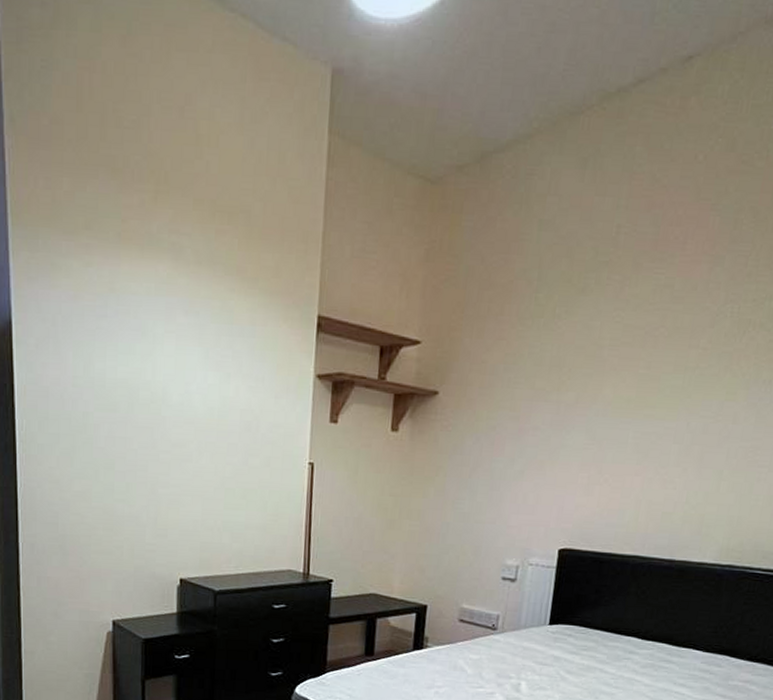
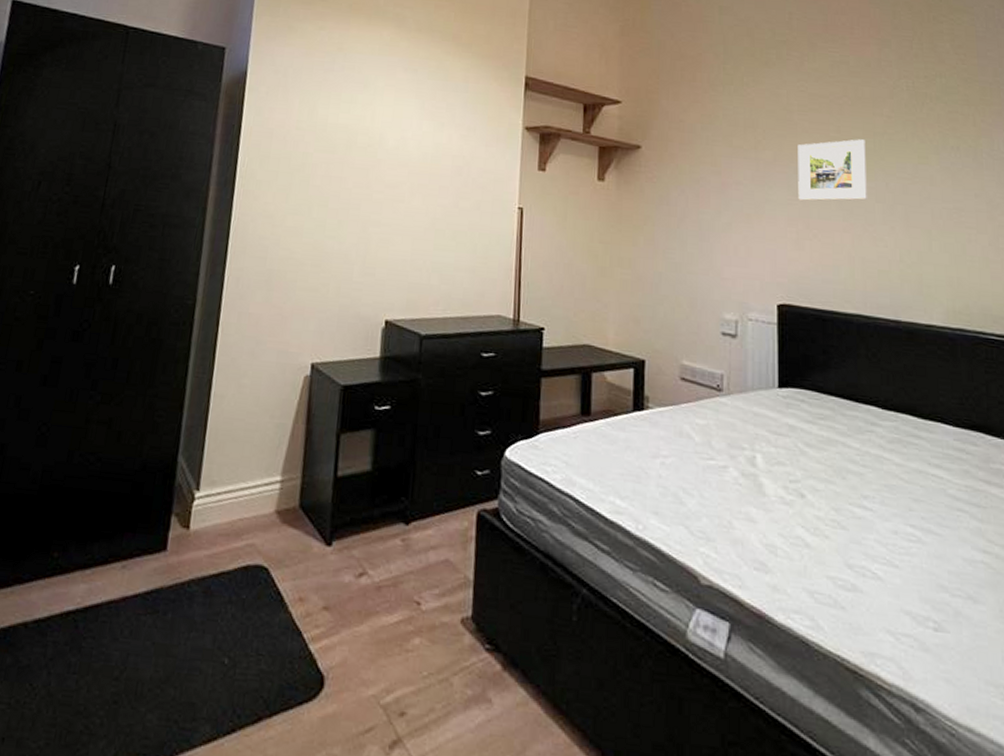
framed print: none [595,375,675,445] -> present [798,139,867,201]

